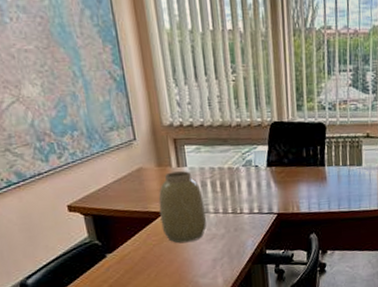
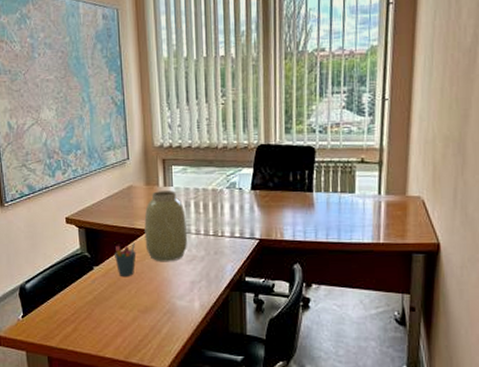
pen holder: none [129,227,153,262] -> present [115,243,137,277]

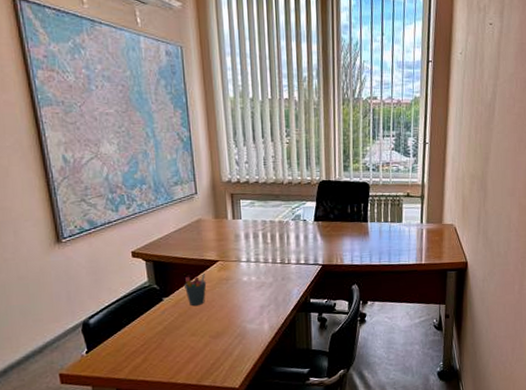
vase: present [144,190,188,262] -> none [214,223,257,290]

